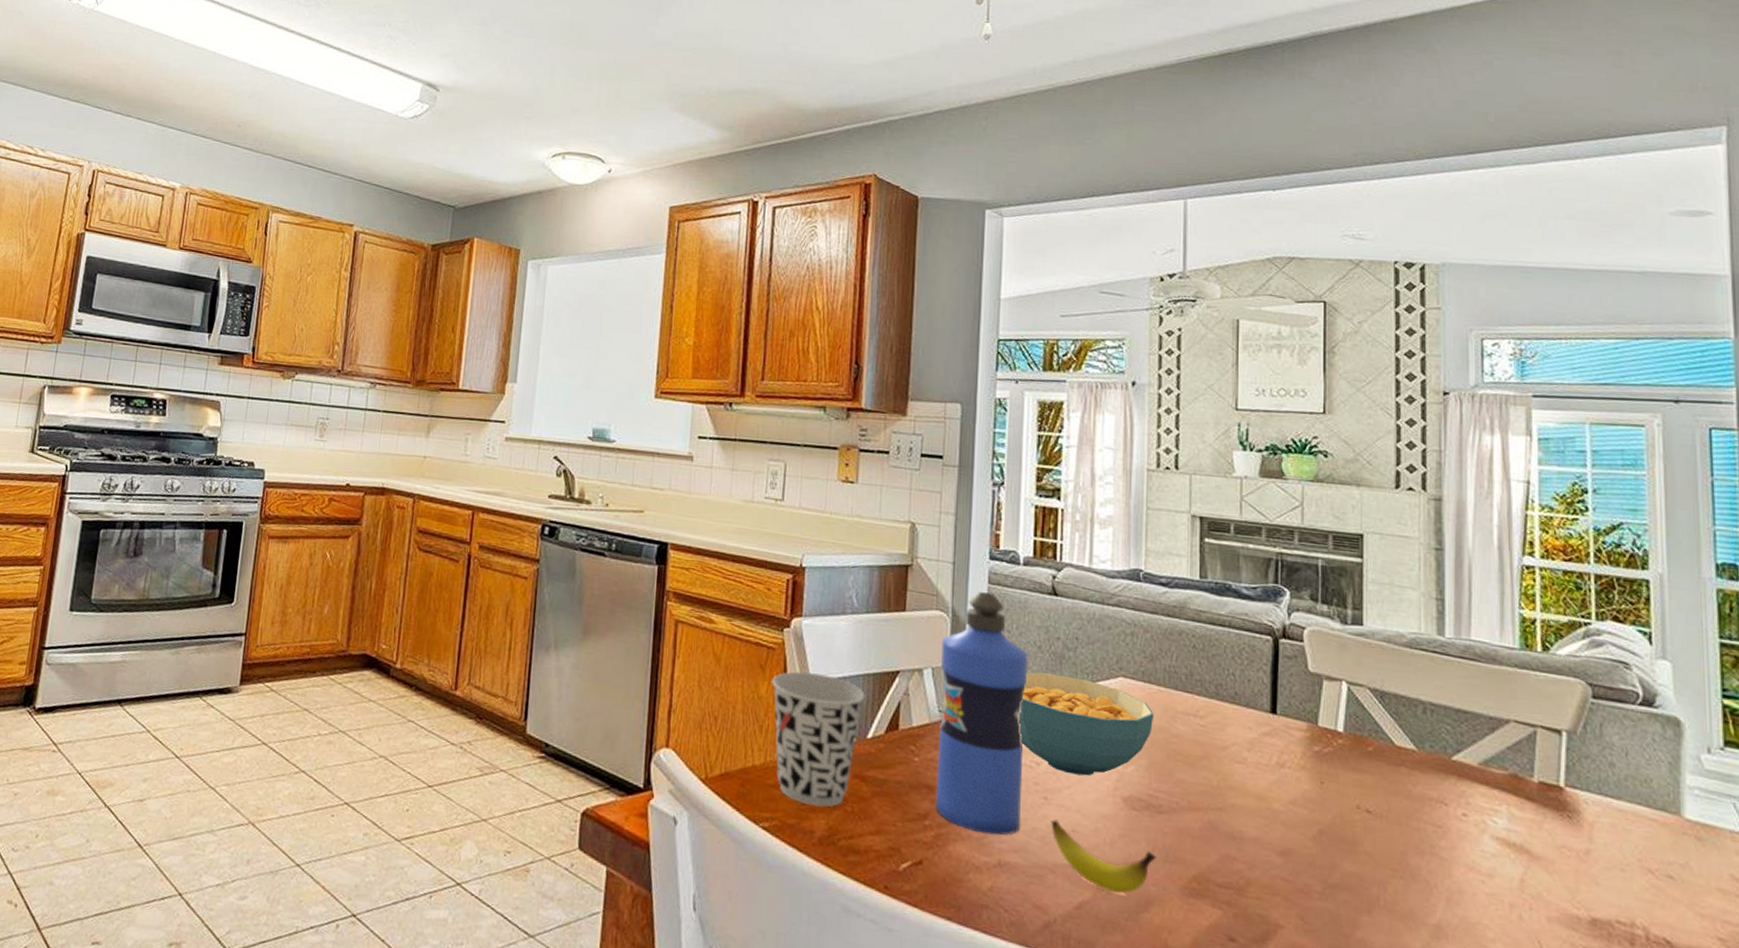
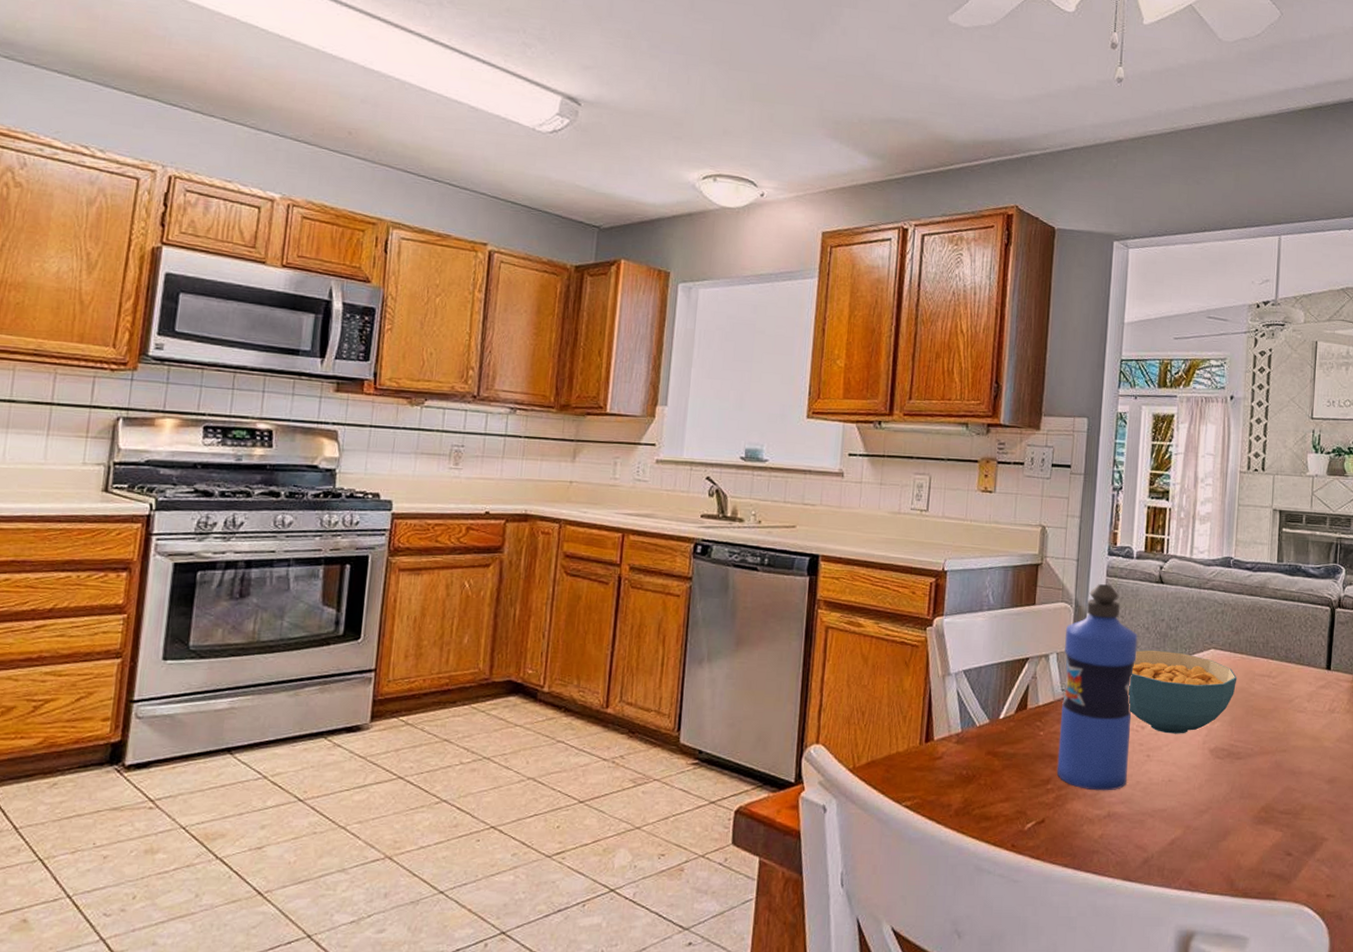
cup: present [772,671,865,807] -> none [915,665,998,783]
banana: present [1051,819,1156,894] -> none [1152,773,1234,828]

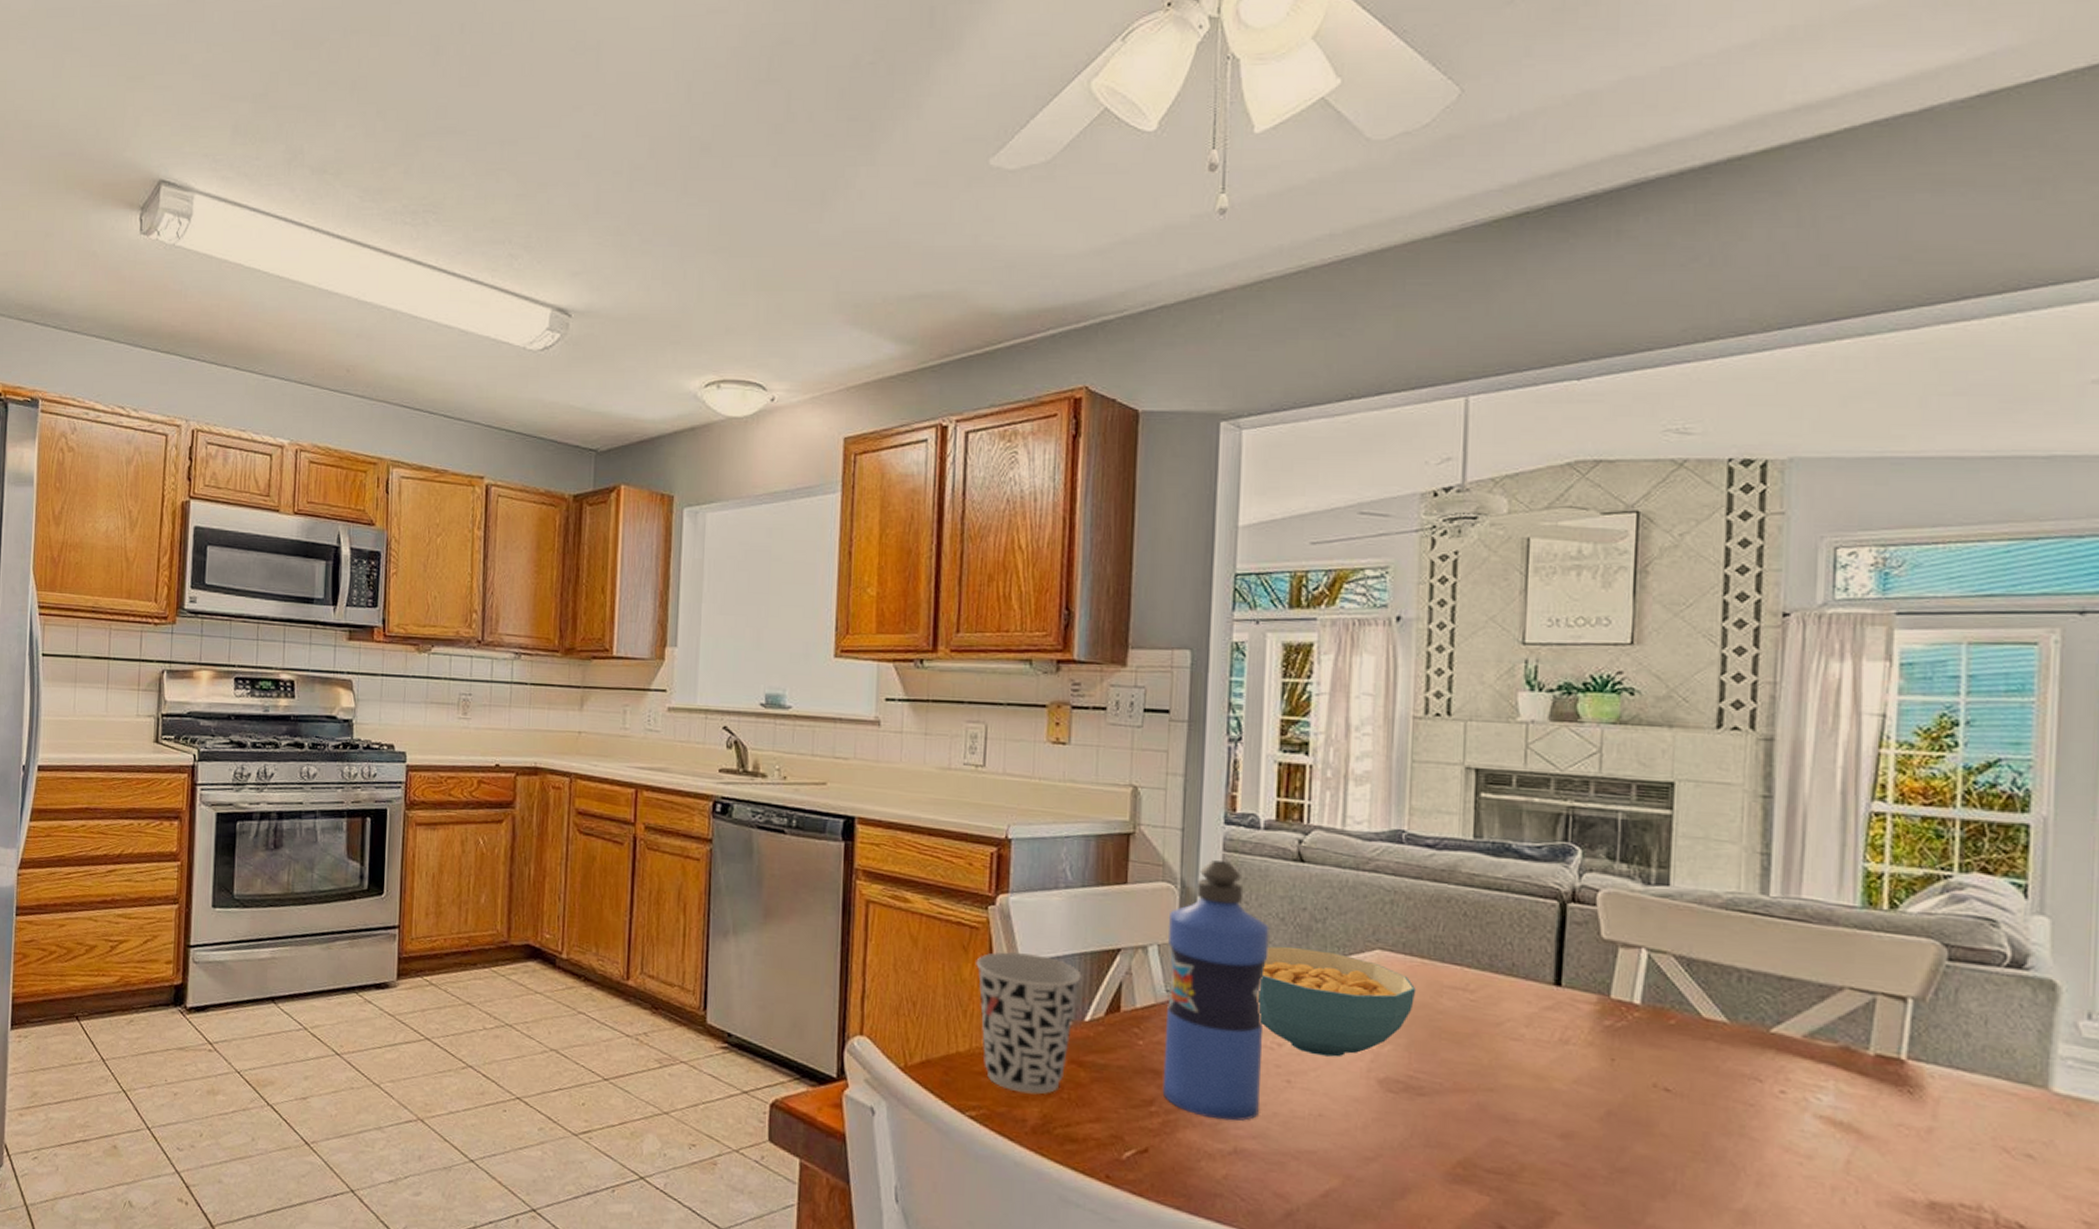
cup: none [915,665,998,783] -> present [976,952,1082,1095]

